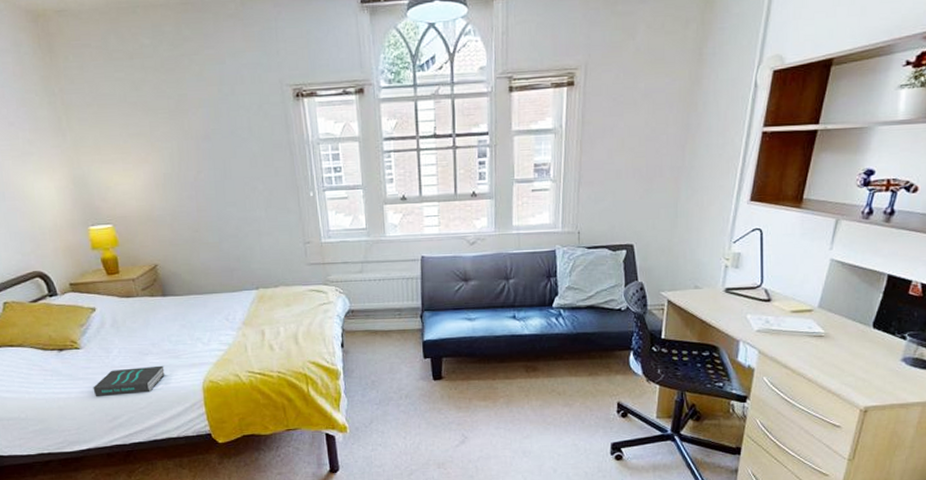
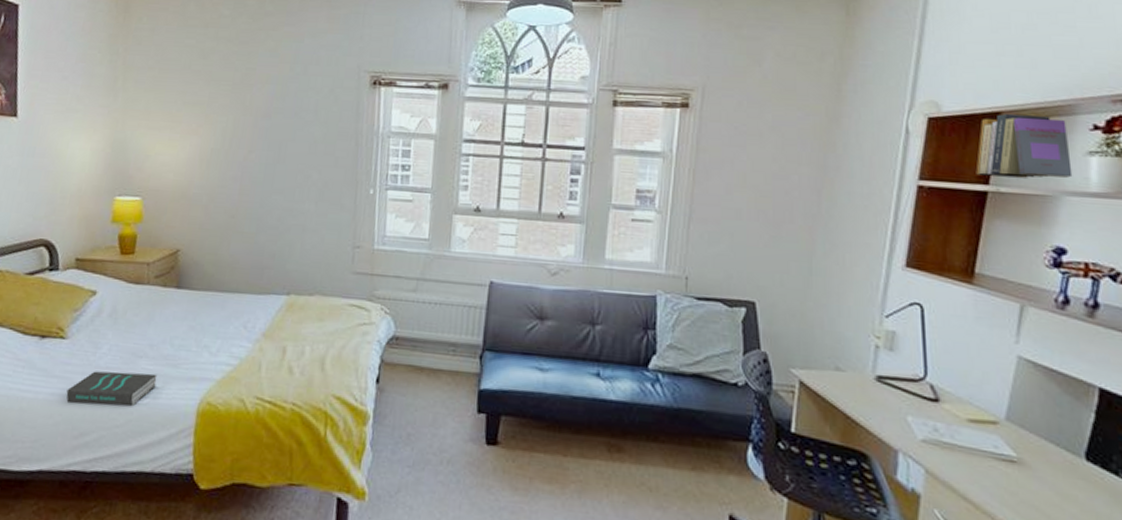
books: none [809,58,886,117] -> present [975,114,1073,178]

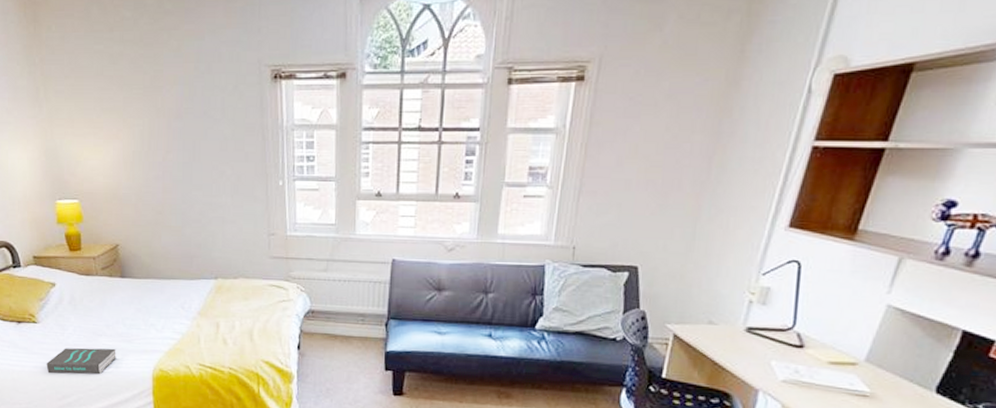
books: present [975,114,1073,178] -> none [876,64,985,132]

